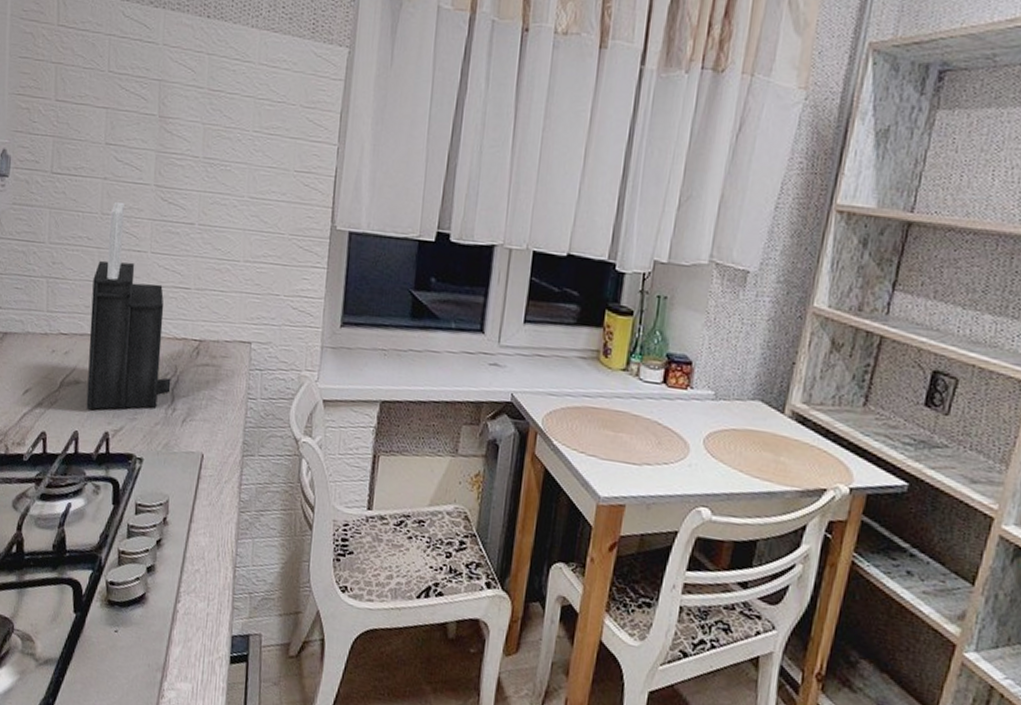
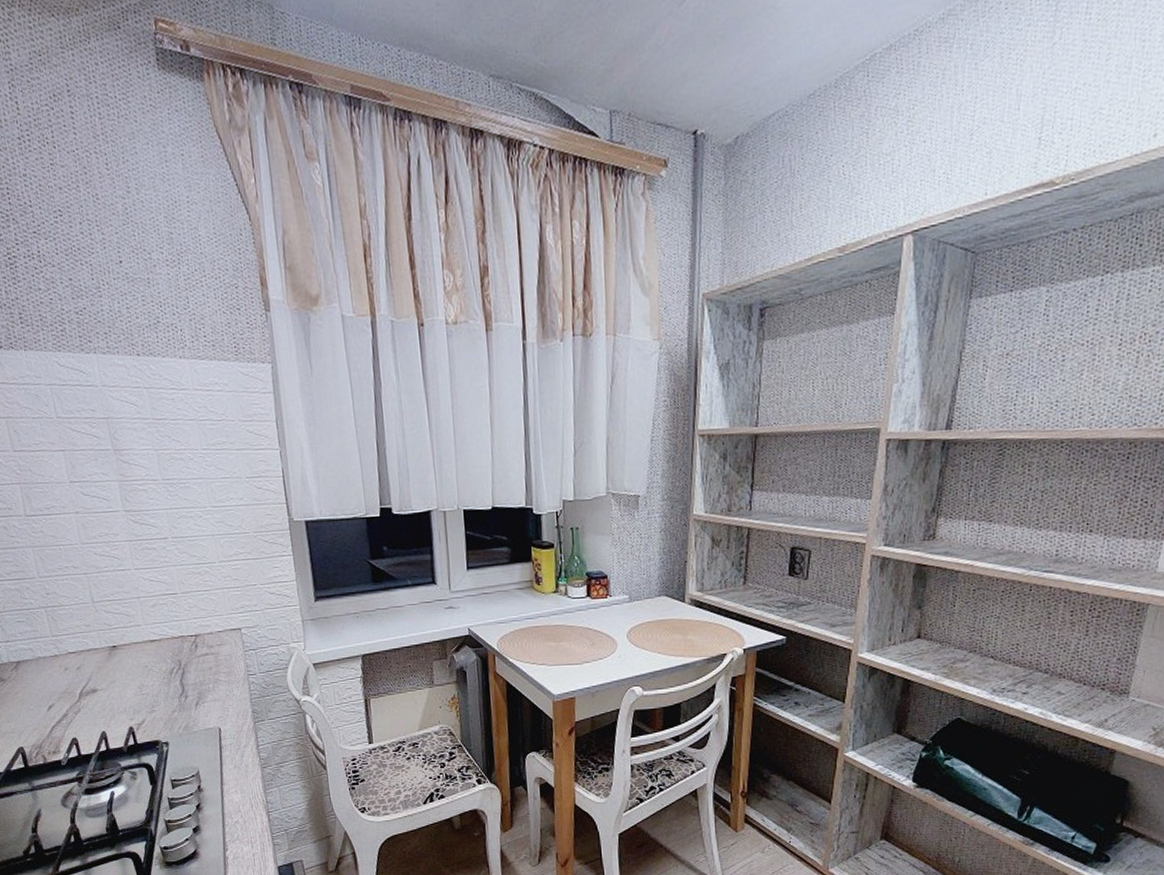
knife block: present [86,202,171,410] -> none [87,531,180,712]

